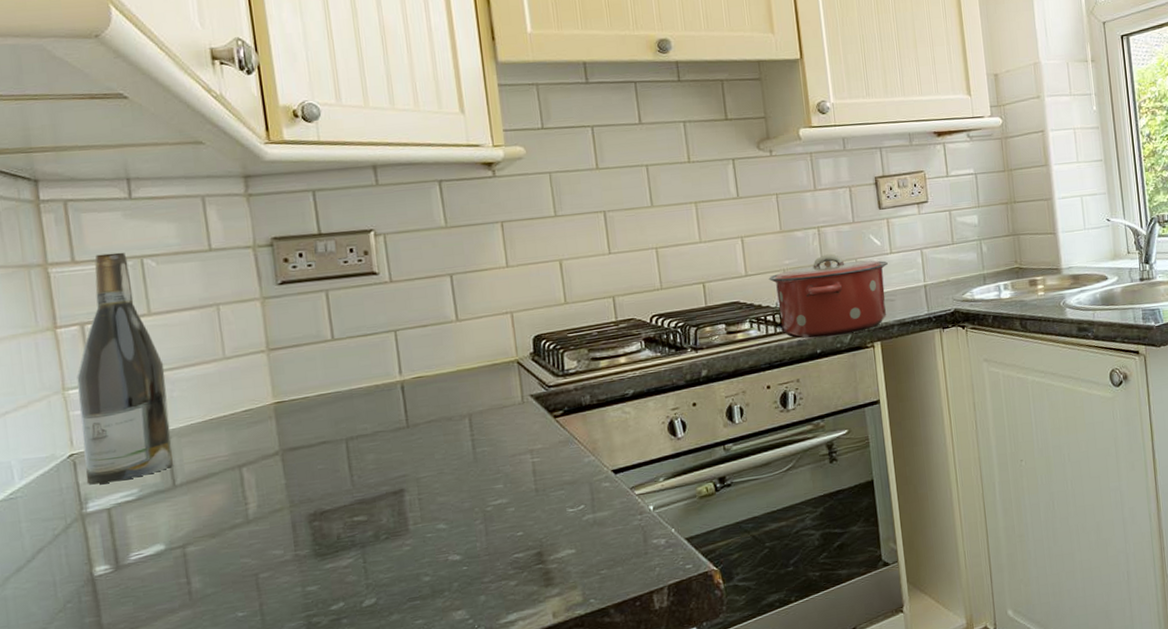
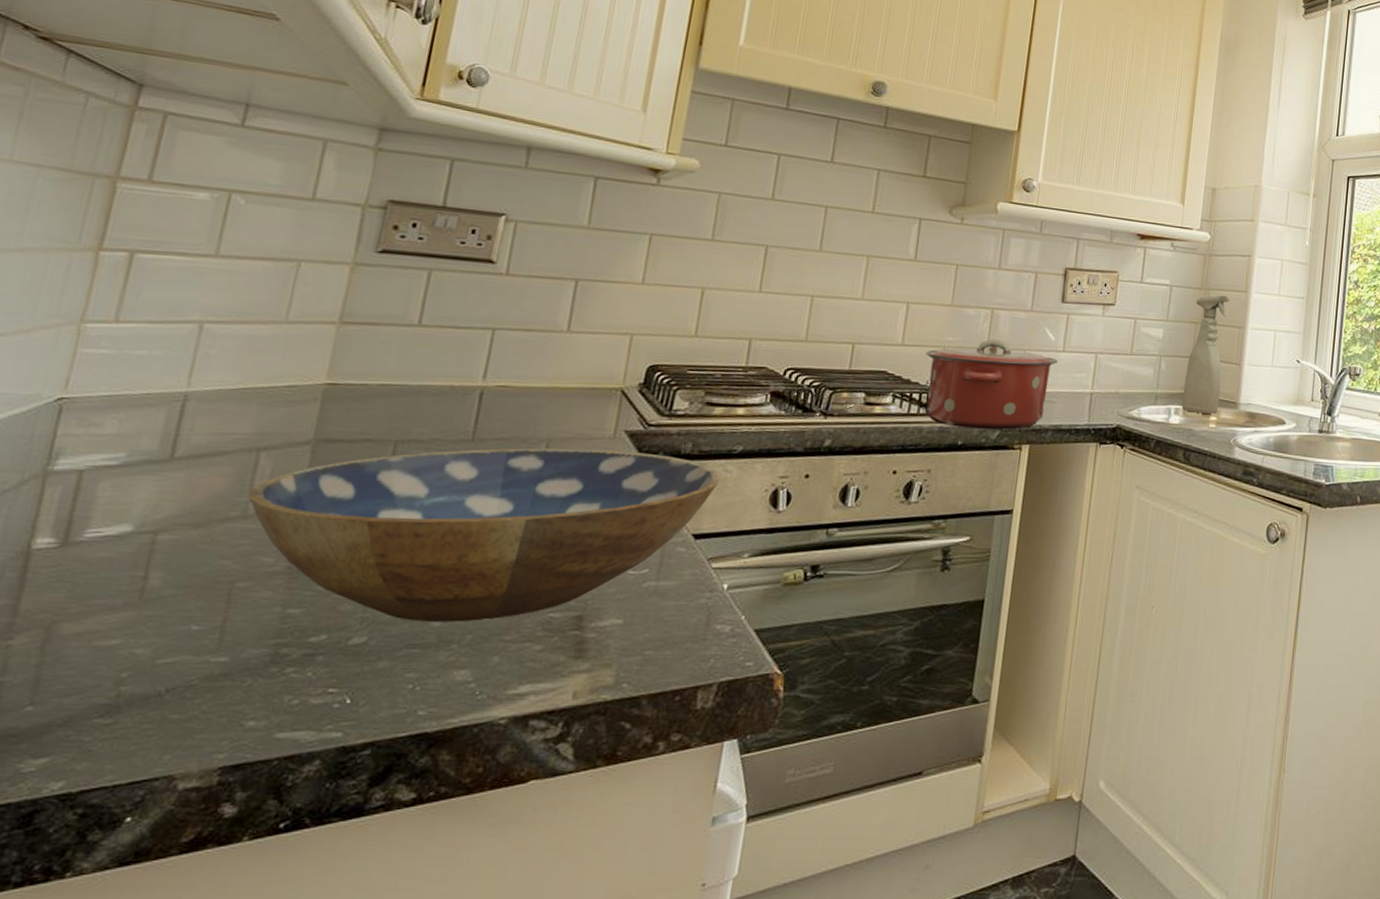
wine bottle: present [77,252,173,485] -> none [66,178,214,440]
bowl: none [243,409,623,580] -> present [248,448,722,622]
spray bottle: none [1002,172,1043,285] -> present [1181,294,1231,414]

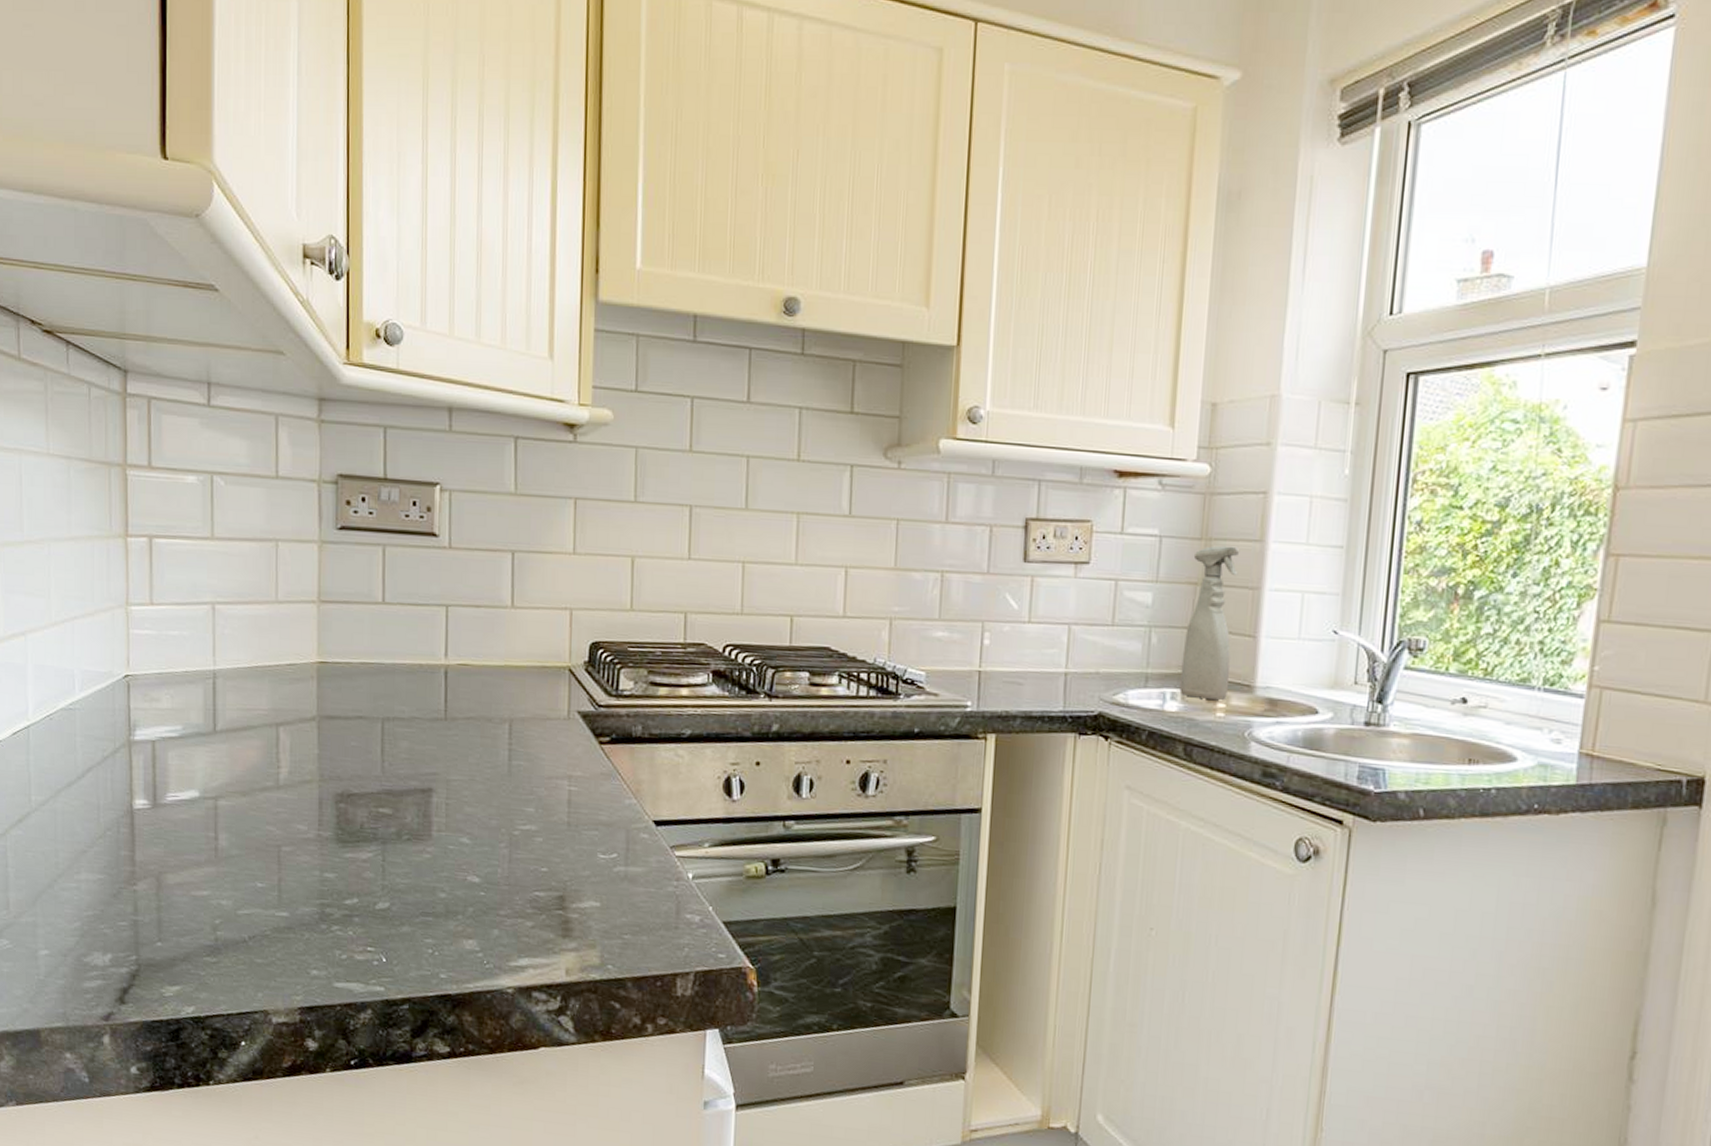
bowl: present [248,448,722,622] -> none [276,727,674,895]
casserole: present [925,339,1057,429] -> none [870,608,1023,715]

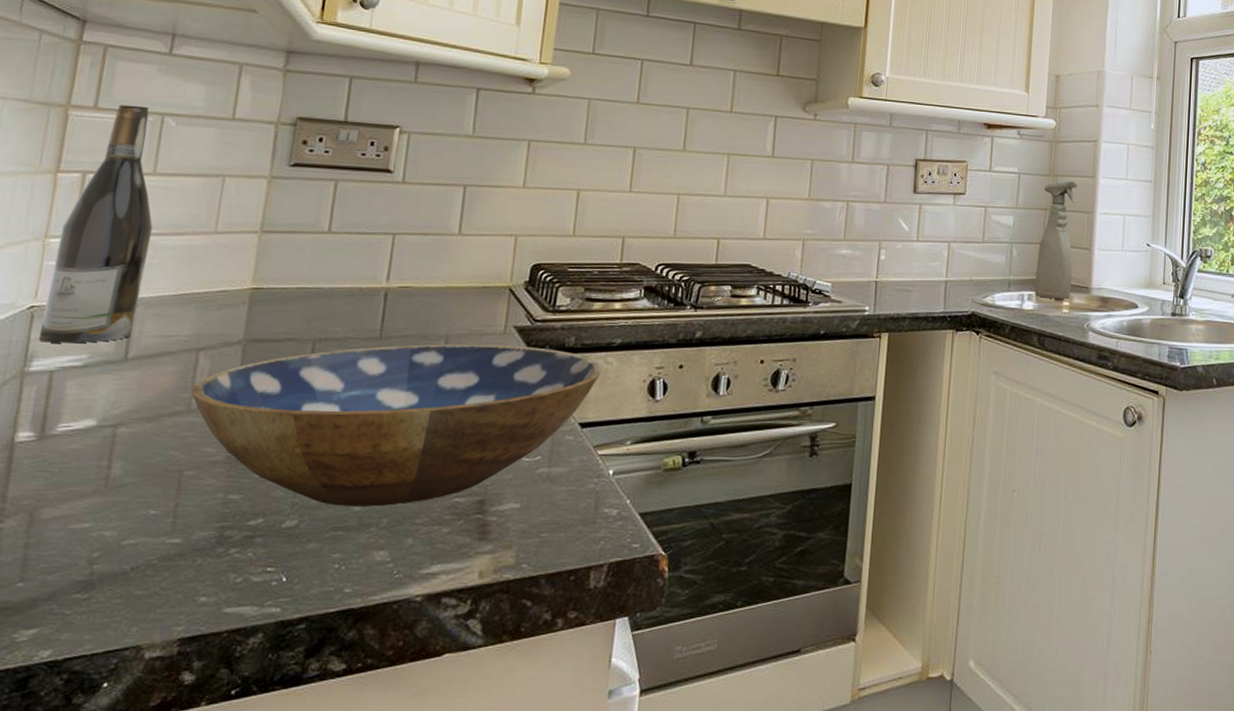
wine bottle: none [137,463,220,714] -> present [38,104,153,344]
bowl: none [276,727,674,895] -> present [191,344,603,507]

